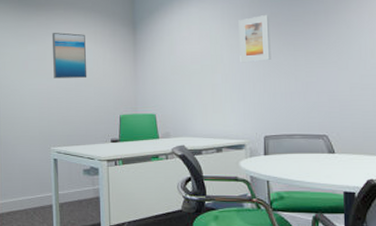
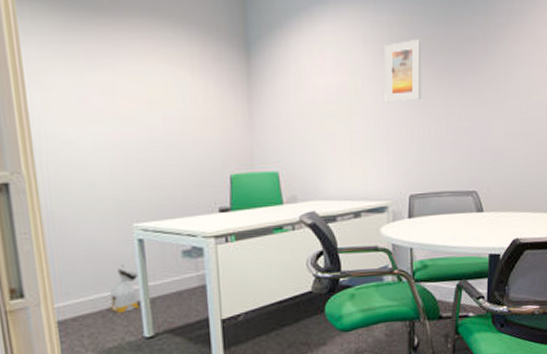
bag: none [32,176,53,212] -> present [109,264,140,313]
wall art: present [51,32,87,79] -> none [122,54,182,124]

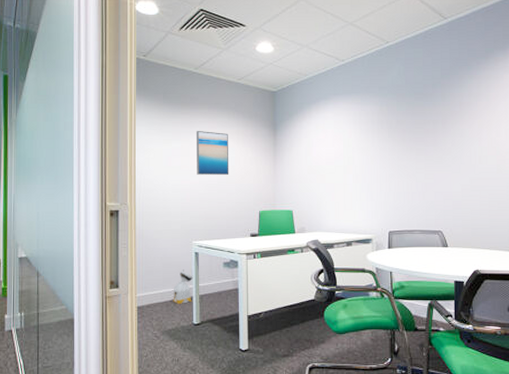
wall art: none [122,54,182,124] -> present [196,131,229,176]
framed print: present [385,40,422,103] -> none [369,122,396,165]

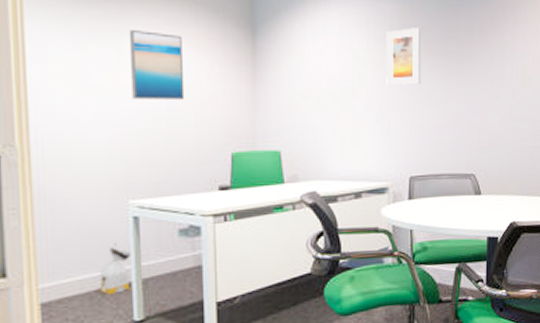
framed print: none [369,122,396,165] -> present [386,28,421,87]

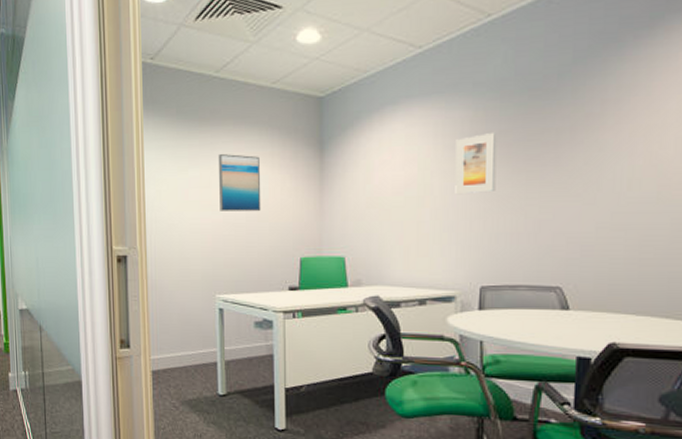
bag: present [99,243,132,294] -> none [193,329,217,370]

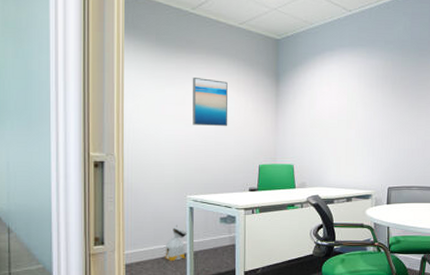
bag: none [193,329,217,370] -> present [165,225,187,261]
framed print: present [455,133,497,195] -> none [372,78,399,121]

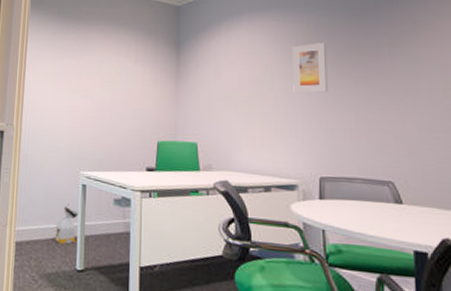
wall art: present [192,78,228,127] -> none [89,48,126,99]
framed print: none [372,78,399,121] -> present [292,43,328,93]

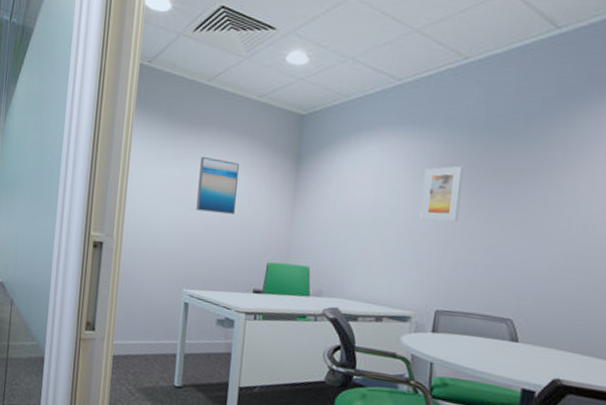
bag: present [55,203,79,244] -> none [153,320,180,361]
wall art: none [89,48,126,99] -> present [196,157,239,215]

